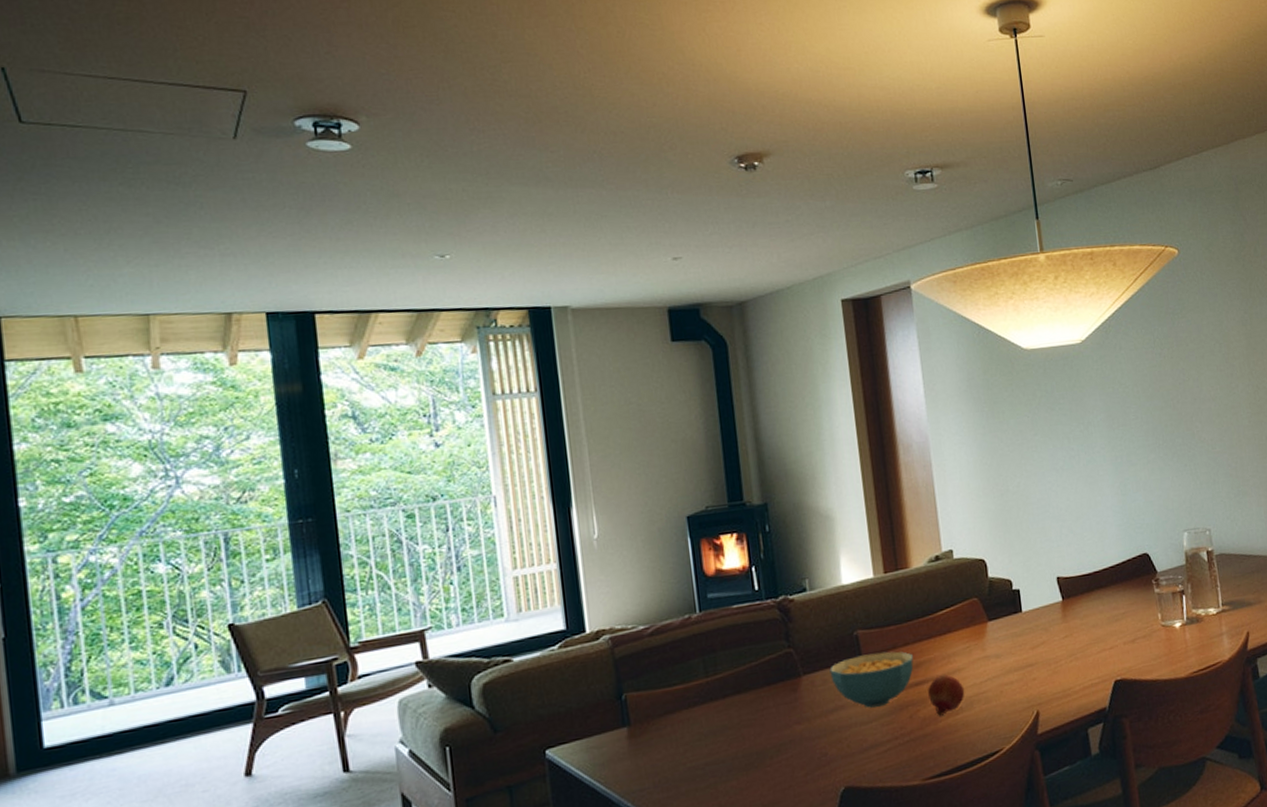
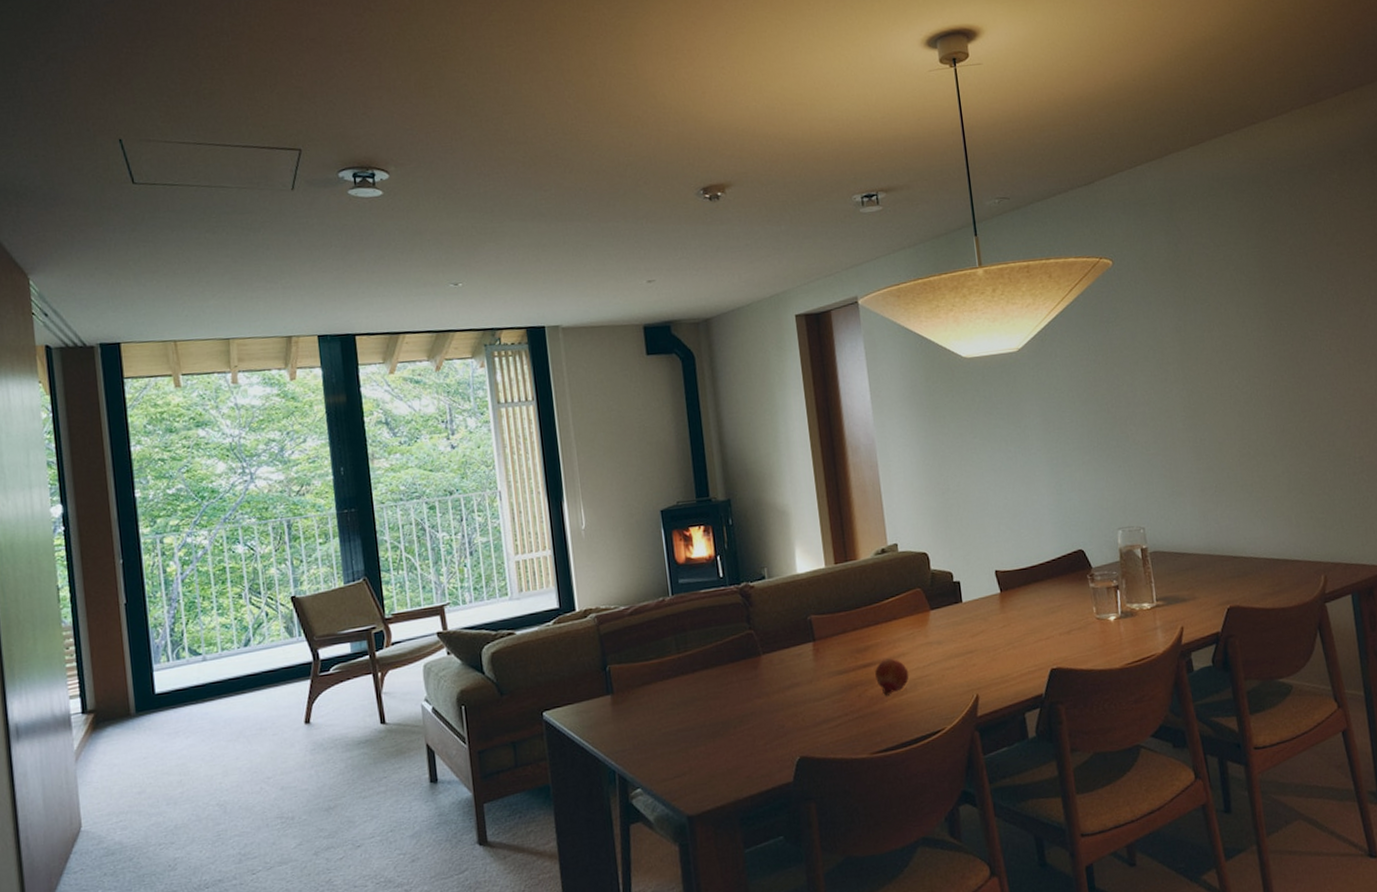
cereal bowl: present [829,651,914,708] -> none [786,635,862,686]

